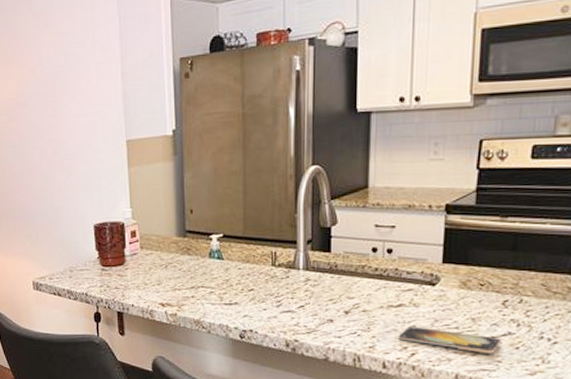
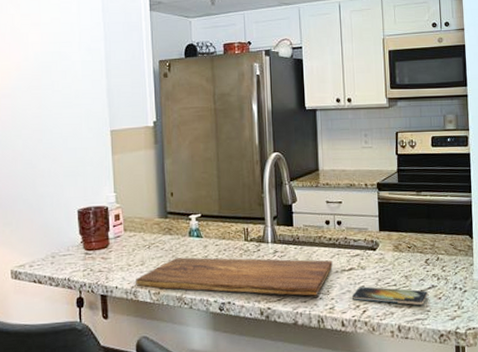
cutting board: none [152,280,377,332] -> present [136,257,333,296]

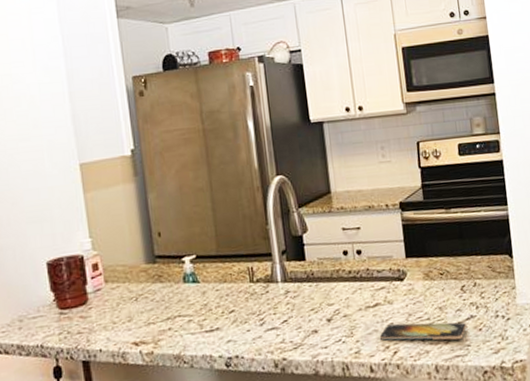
cutting board: present [136,257,333,296] -> none [123,296,355,347]

